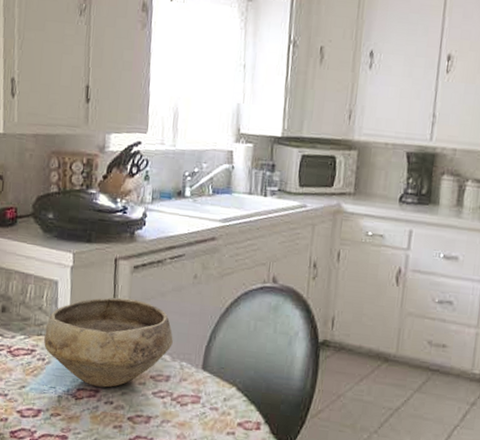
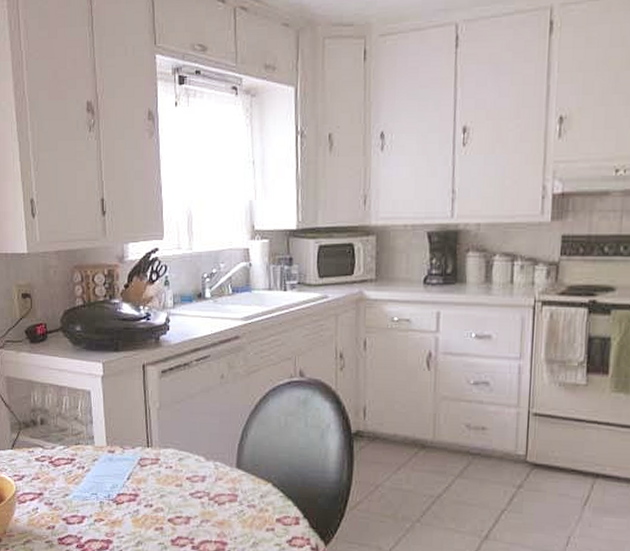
bowl: present [44,297,173,388] -> none [82,402,205,491]

